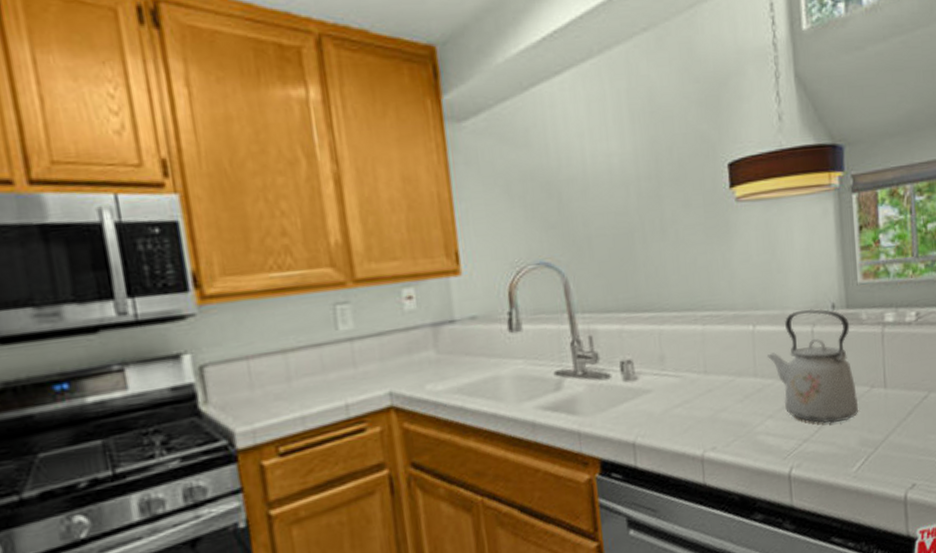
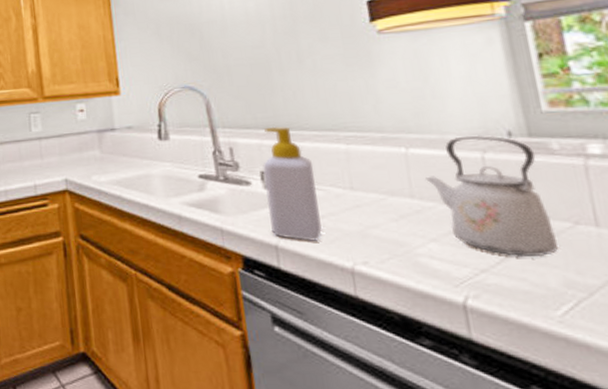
soap bottle: none [623,308,678,433] -> present [263,126,323,241]

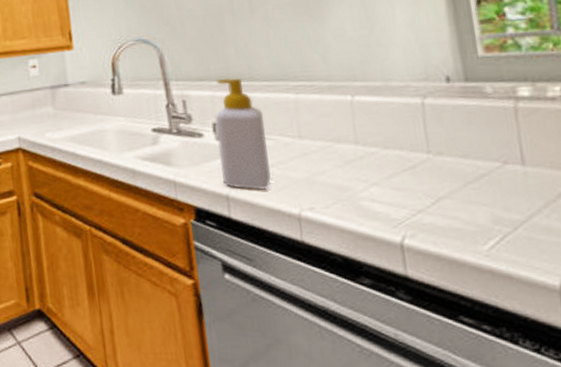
kettle: present [426,135,559,257] -> none [369,81,489,196]

